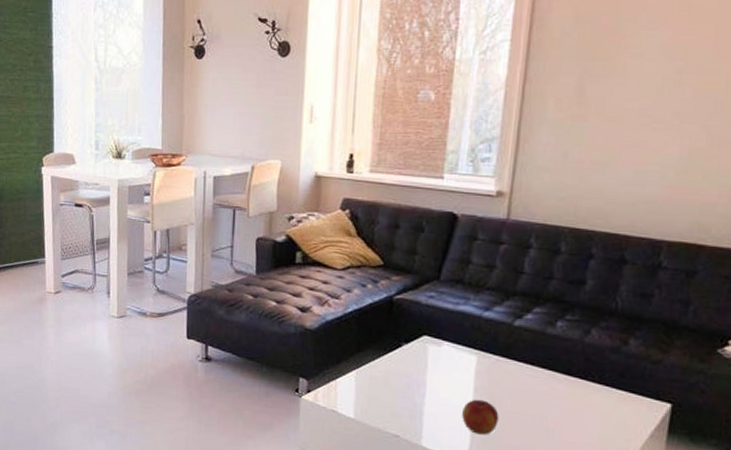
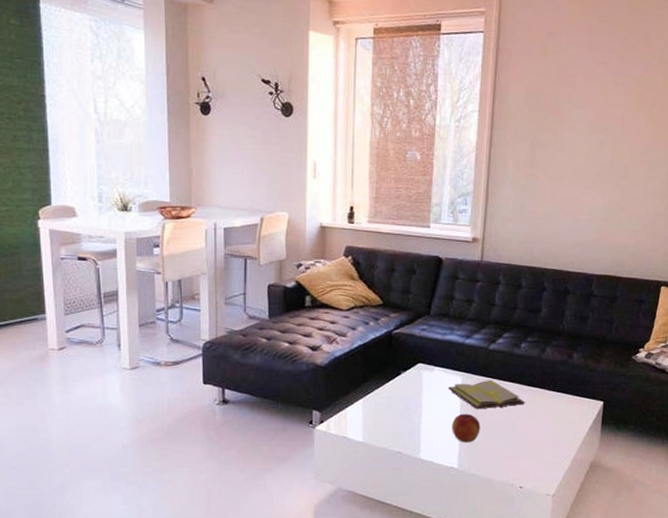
diary: none [458,362,559,398] -> present [447,380,525,410]

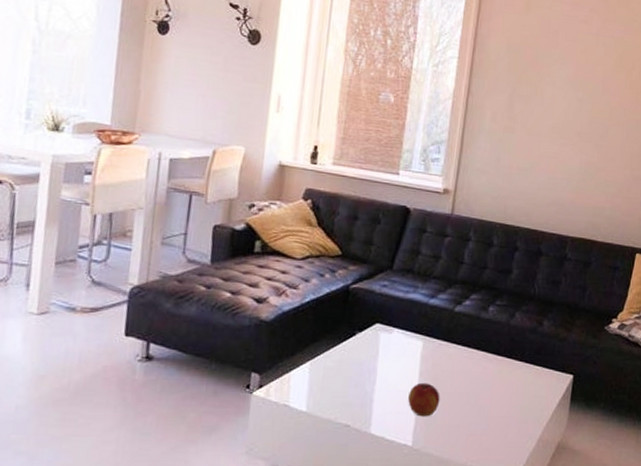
diary: present [447,380,525,410] -> none [406,346,490,379]

